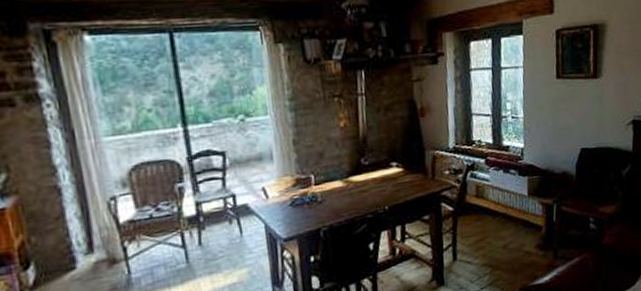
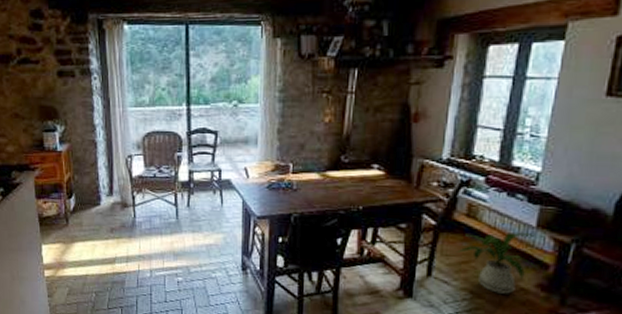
house plant: none [474,201,537,262] -> present [457,232,541,294]

